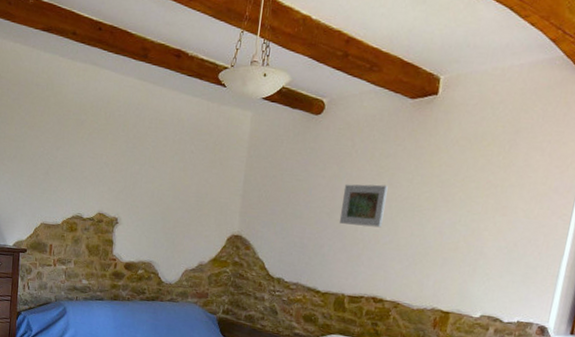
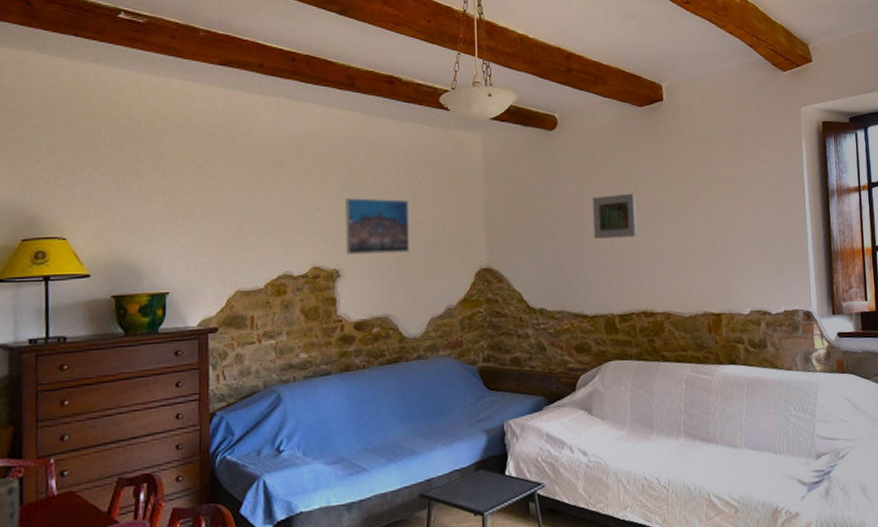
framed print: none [125,158,180,212] -> present [345,198,410,256]

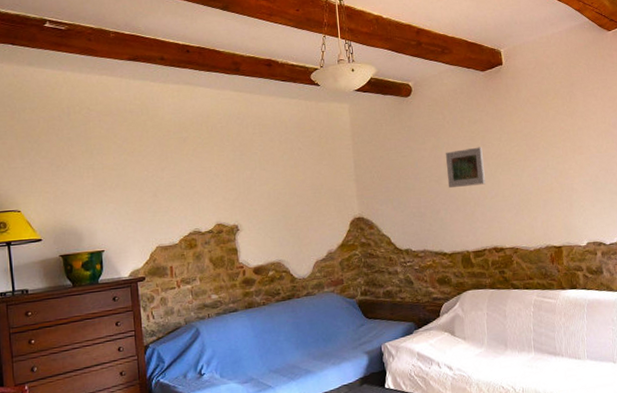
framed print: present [345,198,410,256] -> none [239,163,295,213]

